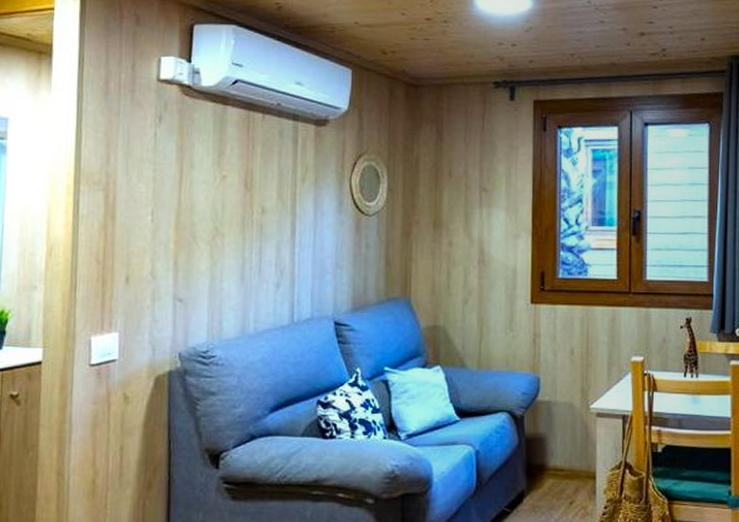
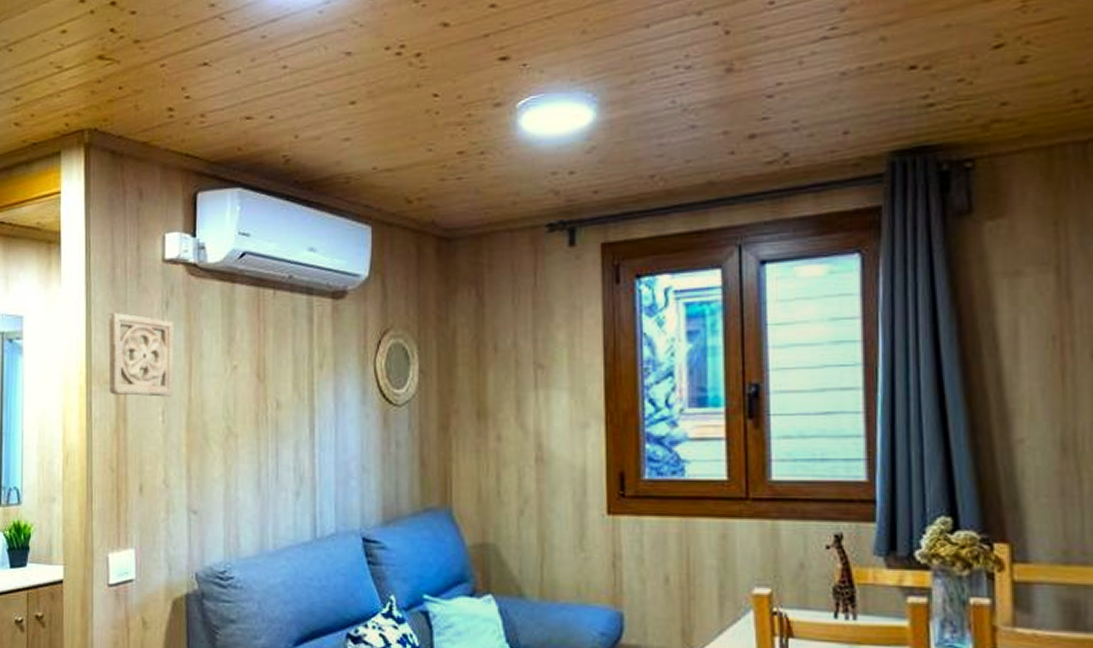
wall ornament: none [98,121,167,199] -> present [108,312,174,397]

